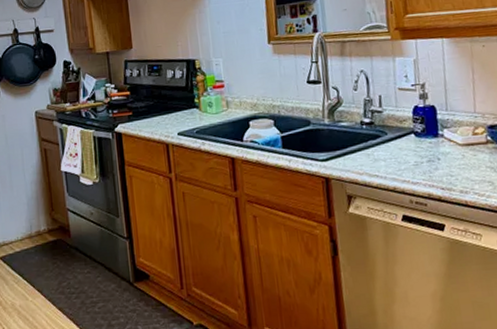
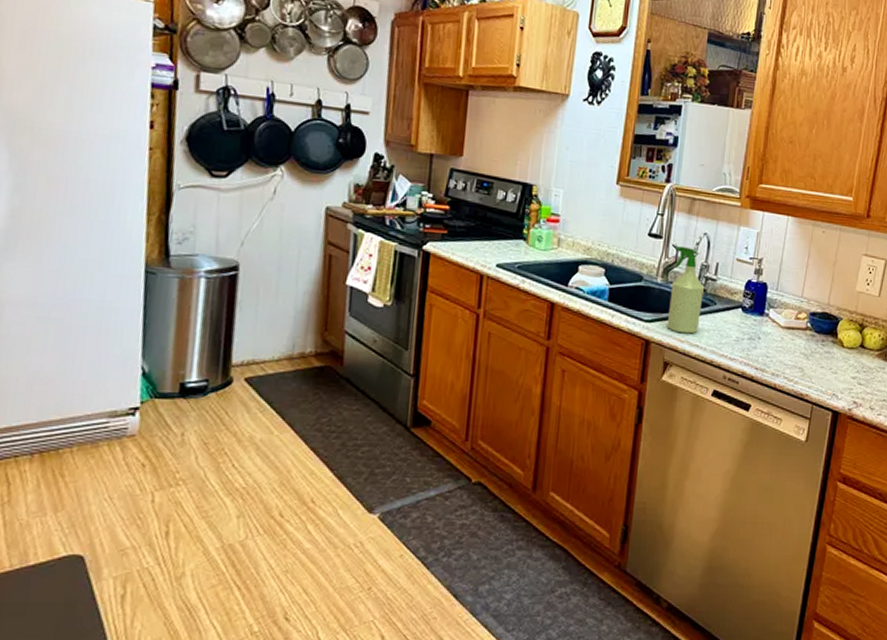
spray bottle: none [336,86,375,167] -> present [666,245,705,334]

